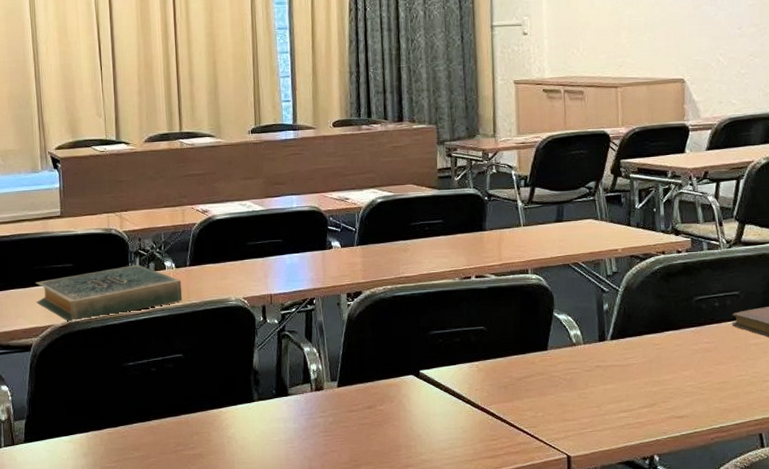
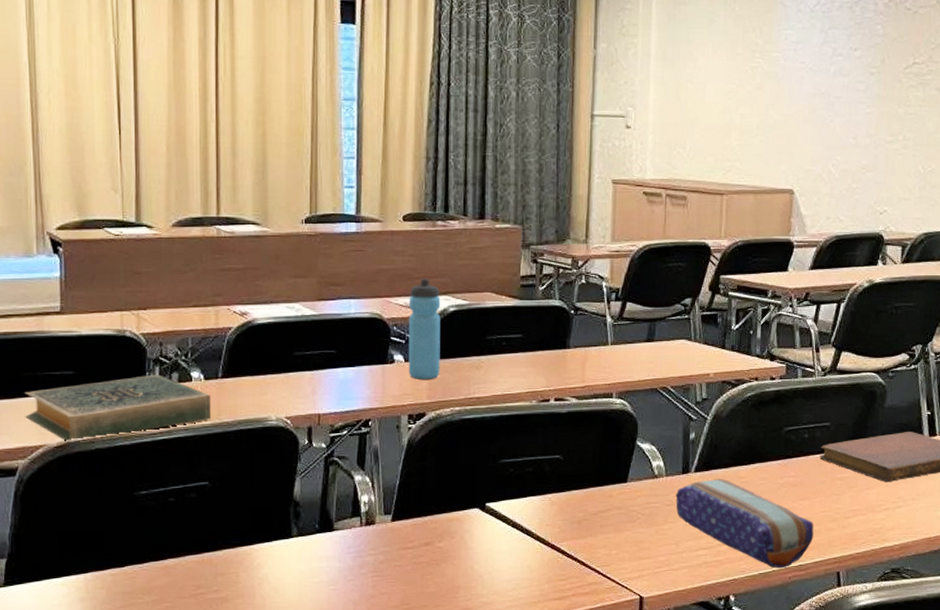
water bottle: none [341,175,372,262] -> present [408,279,441,379]
pencil case: none [594,345,733,429] -> present [676,478,814,568]

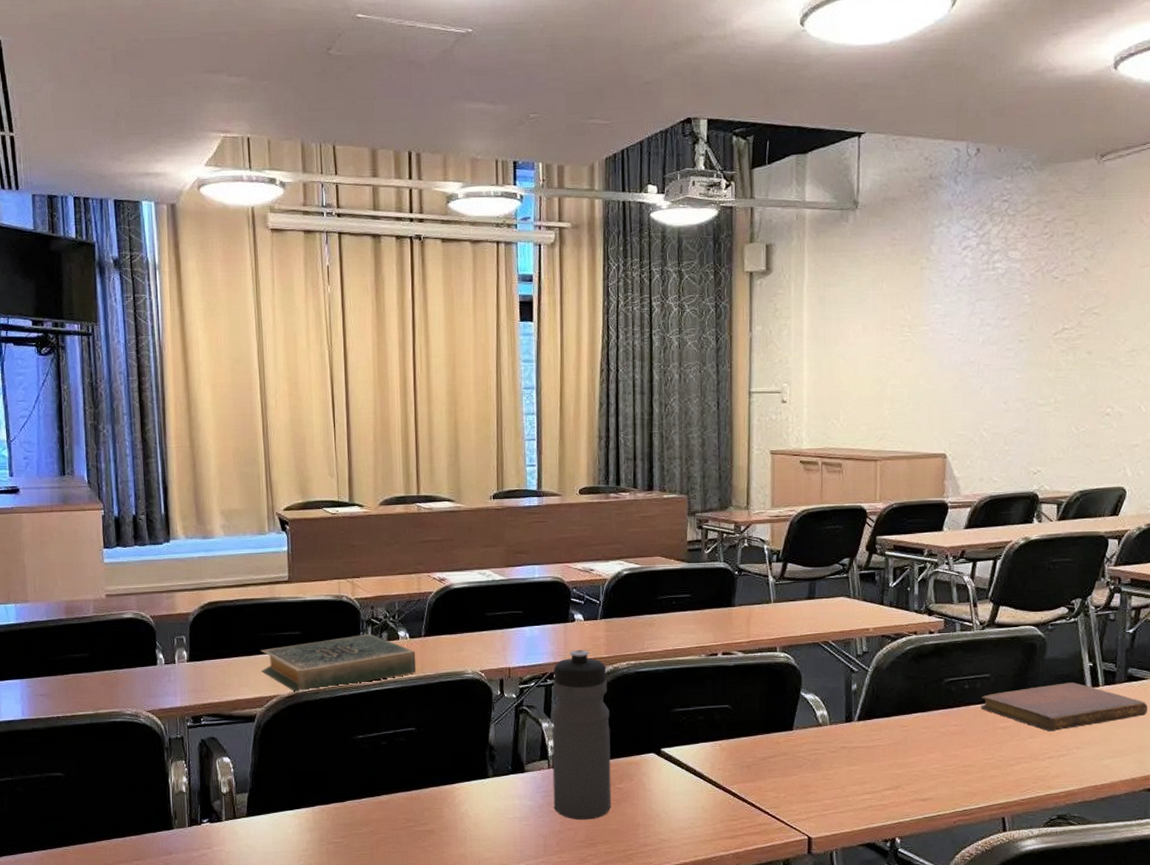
water bottle: none [365,395,431,583] -> present [551,650,611,820]
water bottle: present [408,279,441,379] -> none [586,545,616,636]
pencil case: present [676,478,814,568] -> none [840,727,977,812]

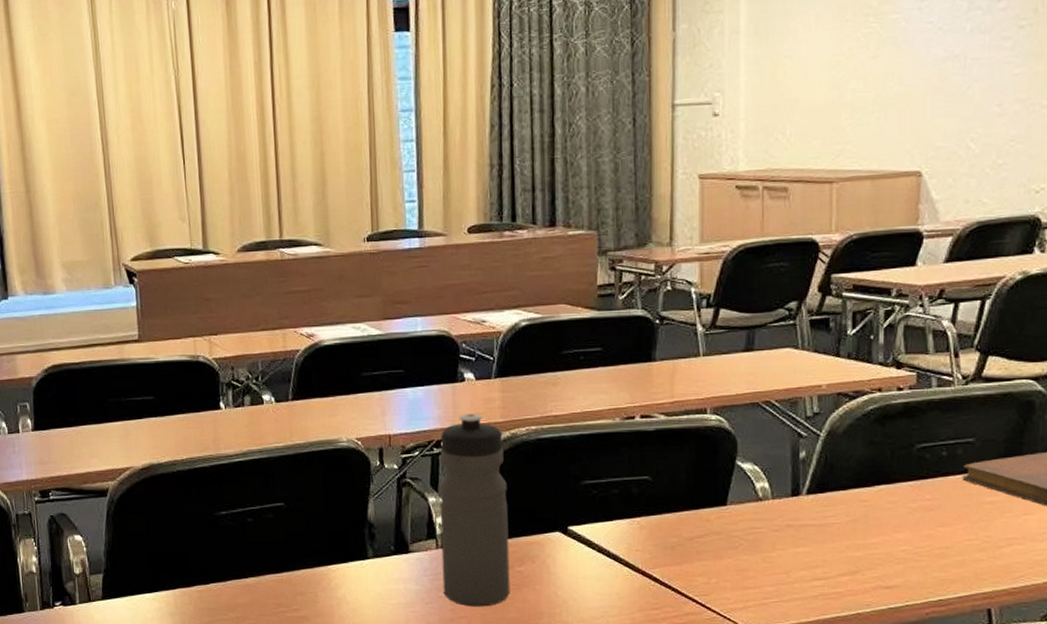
hardback book: present [260,633,417,693] -> none [111,398,284,465]

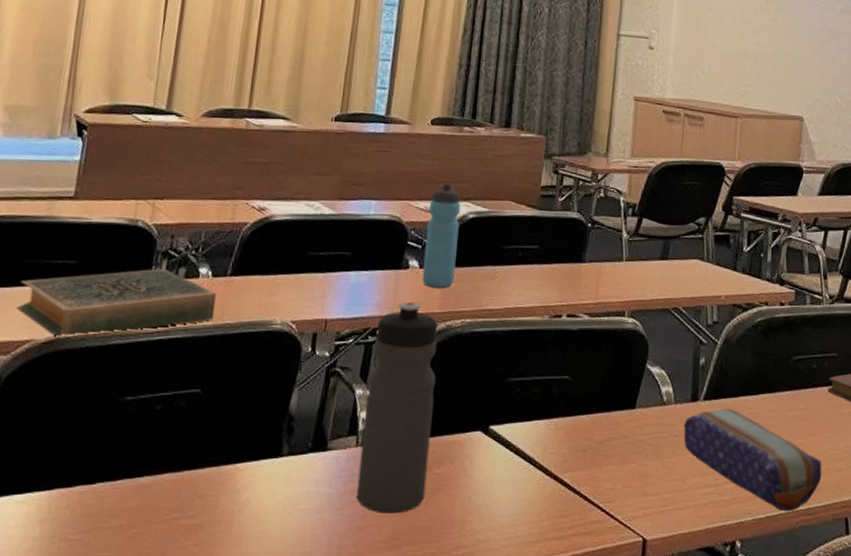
hardback book: none [111,398,284,465] -> present [17,268,217,338]
water bottle: none [477,292,514,398] -> present [422,183,461,288]
pencil case: none [784,501,957,602] -> present [683,408,822,511]

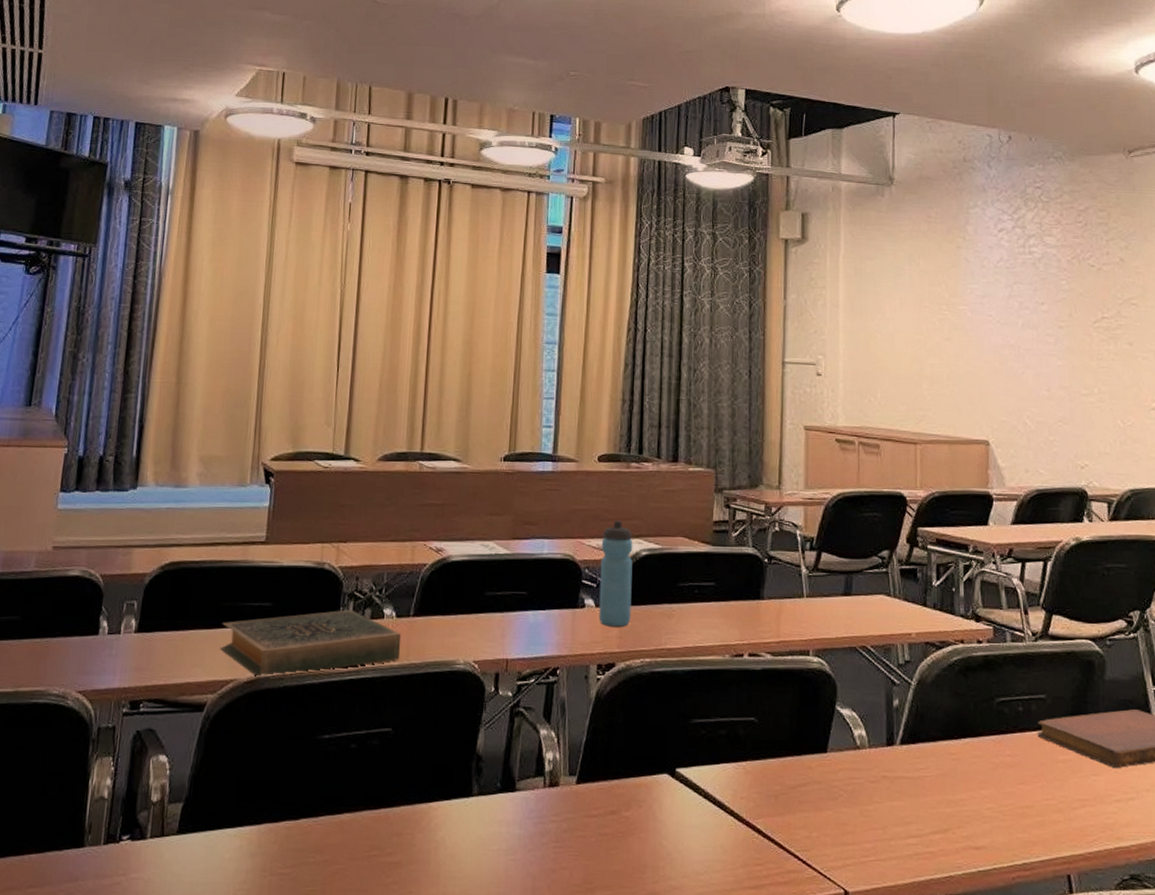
water bottle: present [356,302,438,514] -> none [547,642,619,857]
pencil case: present [683,408,822,511] -> none [881,753,1037,865]

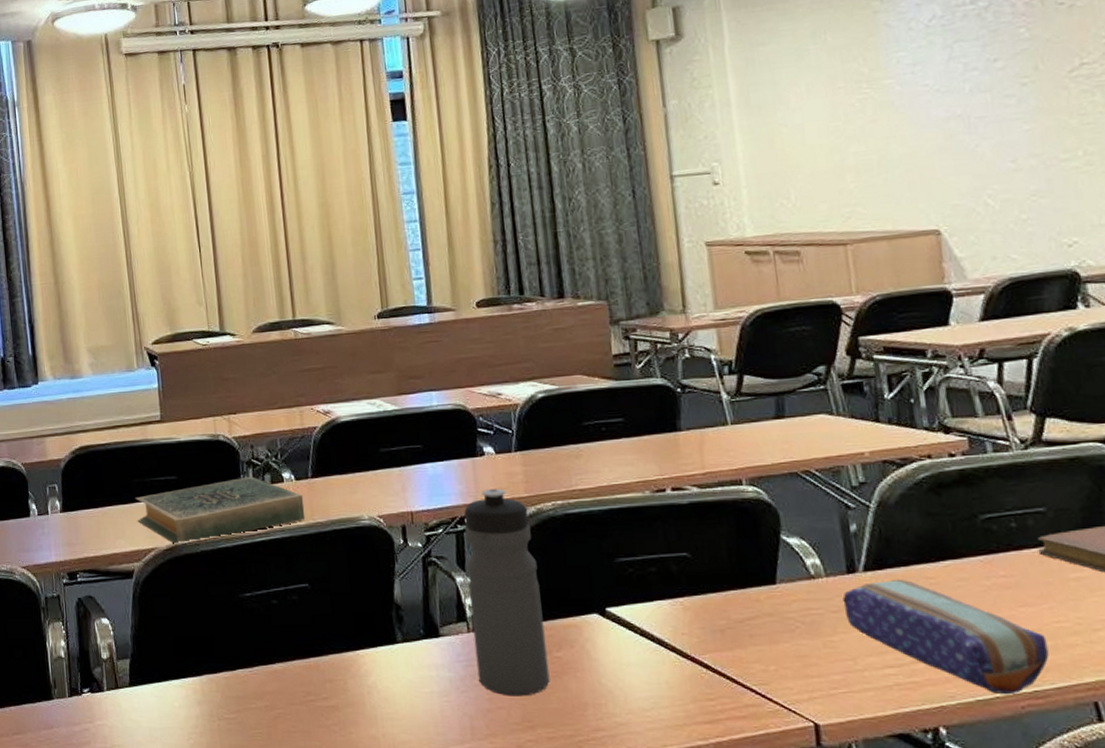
water bottle: none [547,642,619,857] -> present [464,489,550,696]
water bottle: present [598,520,633,627] -> none [492,365,536,472]
pencil case: none [881,753,1037,865] -> present [842,579,1049,694]

